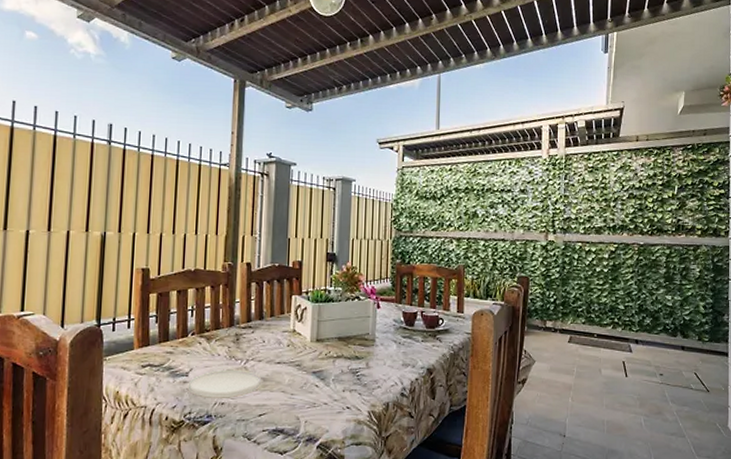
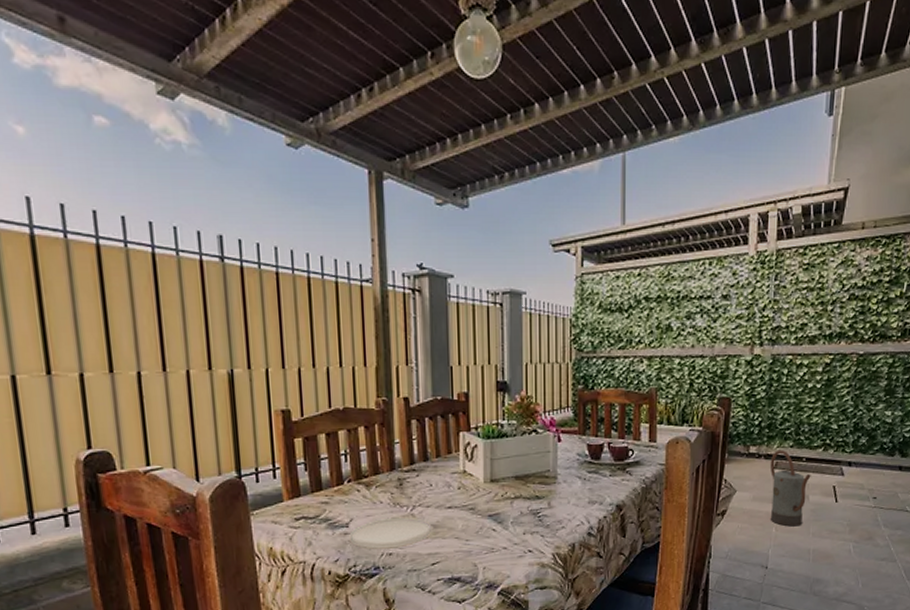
watering can: none [565,325,602,398] -> present [770,449,811,527]

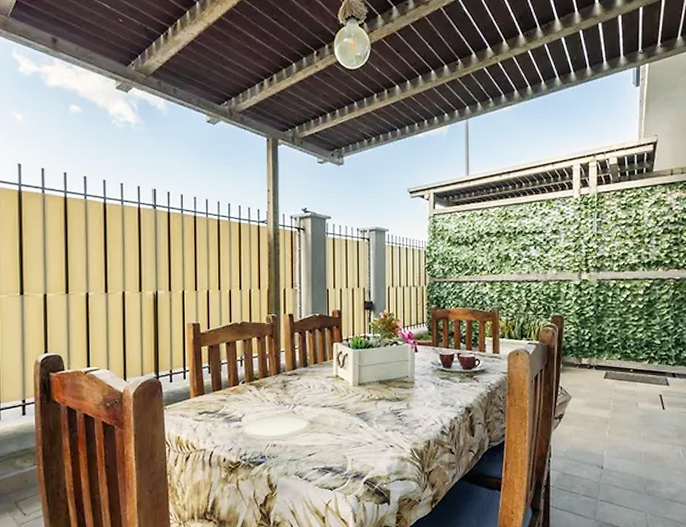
watering can: present [770,449,811,527] -> none [600,361,639,431]

